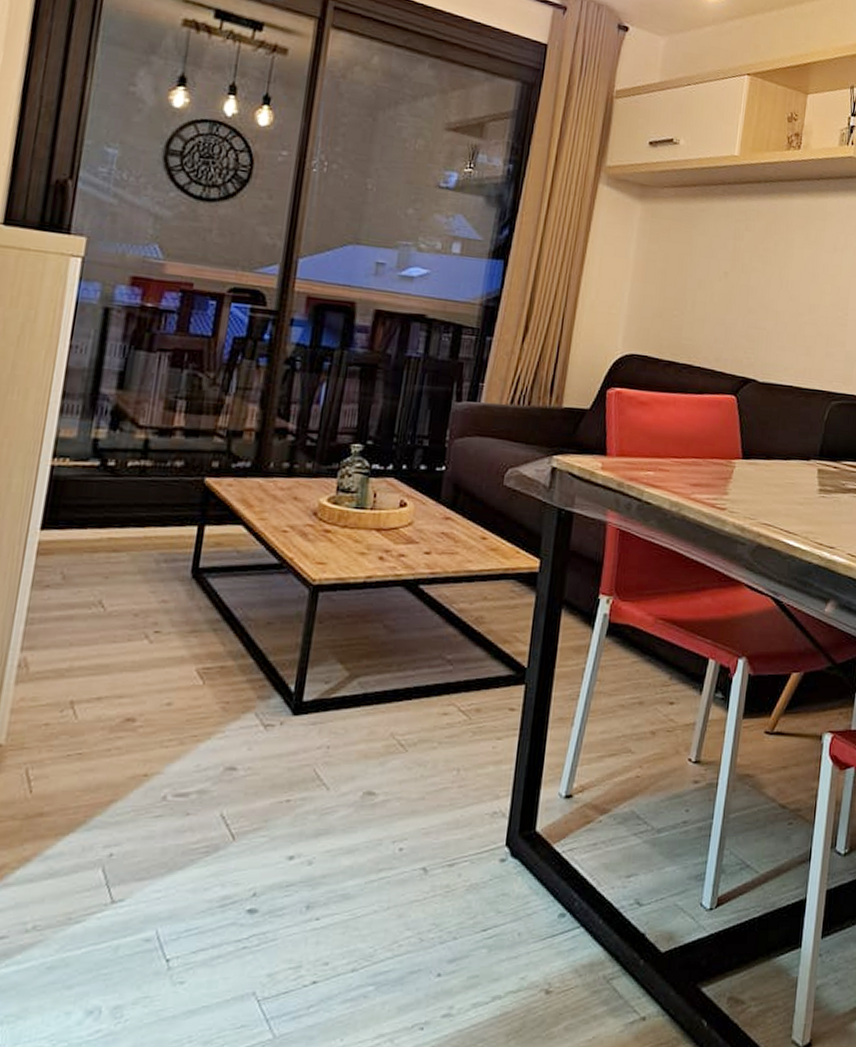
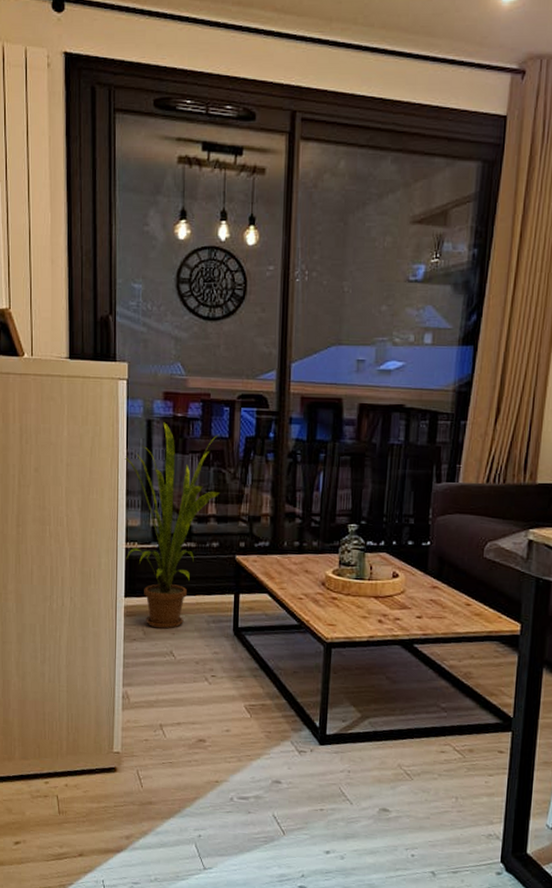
house plant: none [50,312,200,571] -> present [125,422,221,629]

